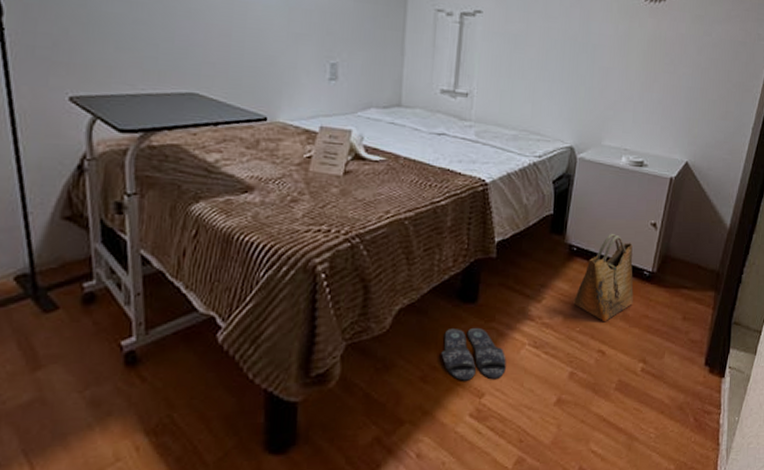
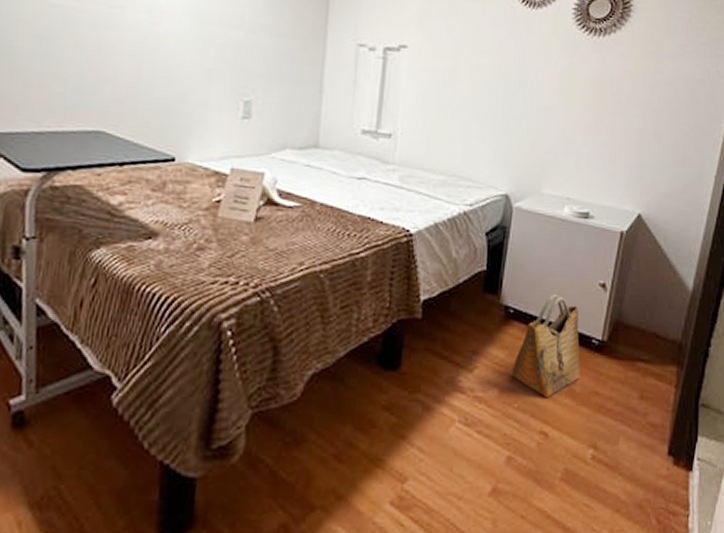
slippers: present [441,327,506,381] -> none [358,398,433,462]

